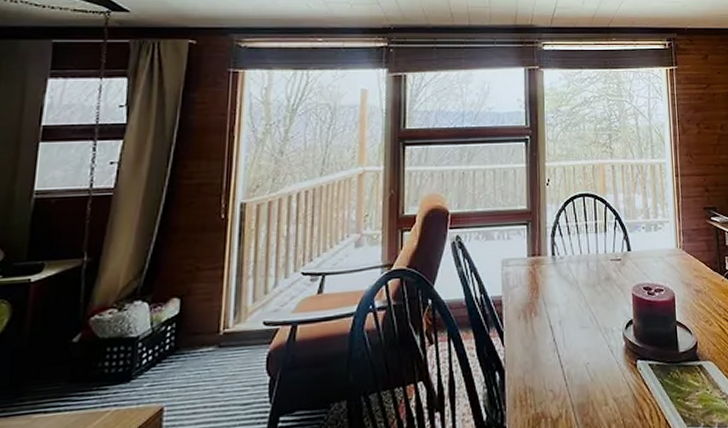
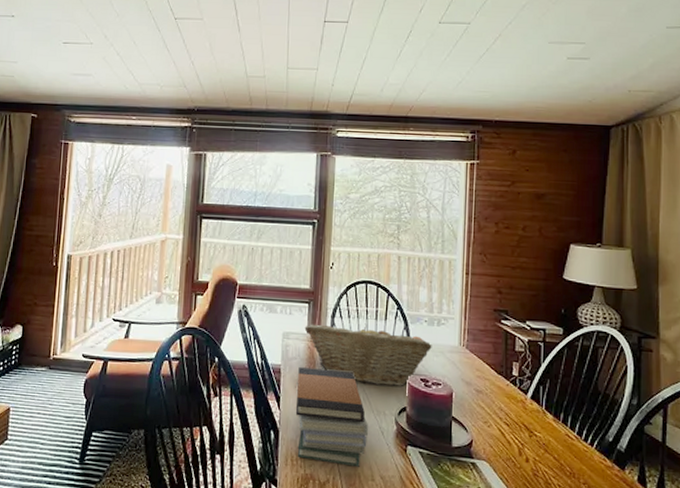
book stack: none [520,292,598,397] -> present [295,367,368,467]
fruit basket: none [524,238,652,302] -> present [304,323,432,386]

